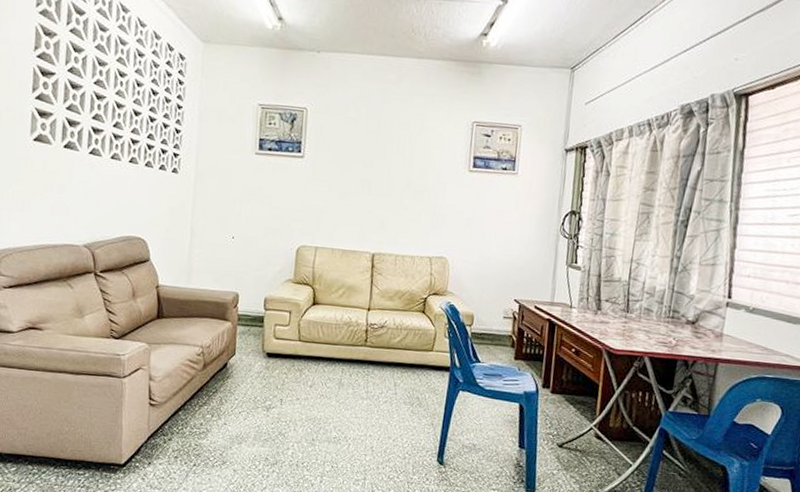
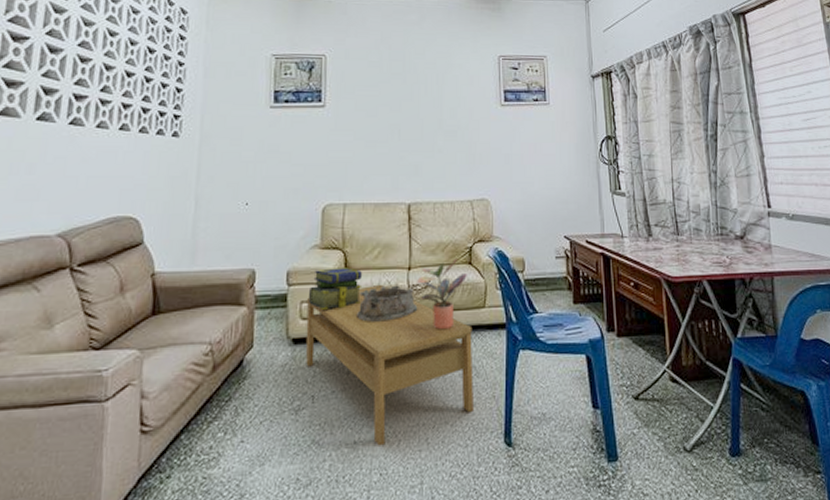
coffee table: none [277,319,420,446] -> present [305,284,475,446]
stack of books: none [282,300,328,335] -> present [309,267,362,310]
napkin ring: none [320,321,374,351] -> present [355,285,418,322]
potted plant: none [375,306,420,365] -> present [417,259,467,330]

